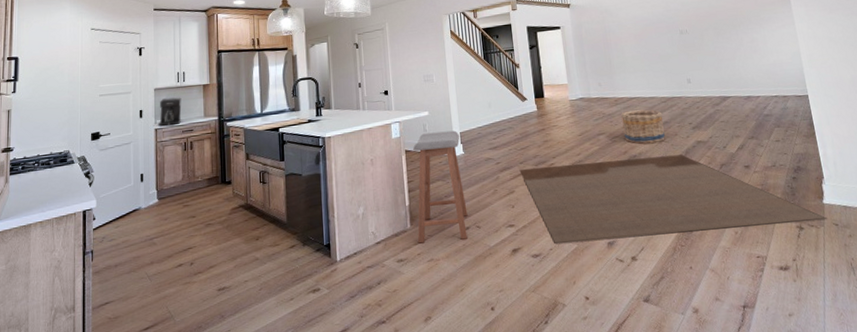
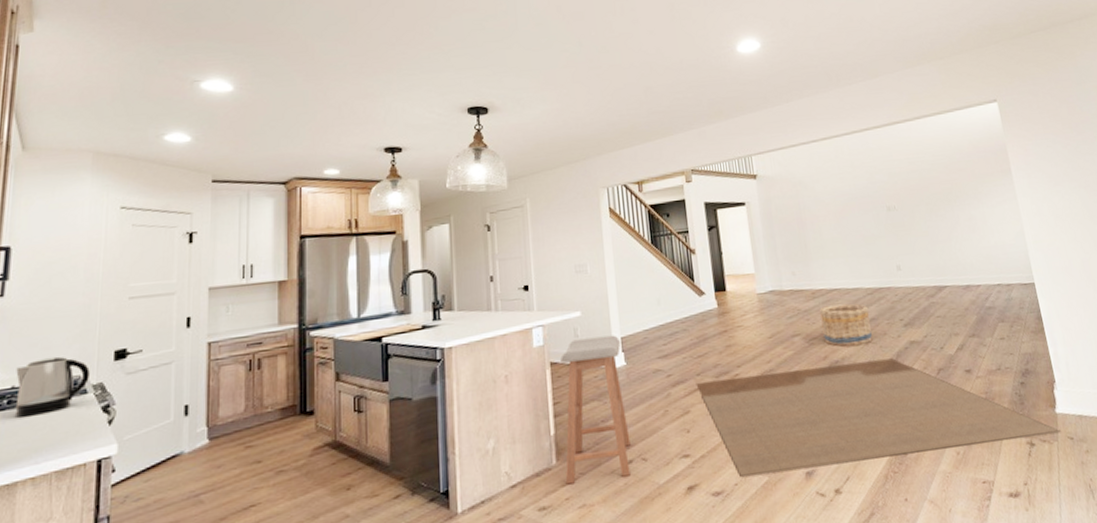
kettle: none [26,136,75,179] -> present [14,356,90,418]
coffee maker: present [158,97,182,126] -> none [212,298,247,338]

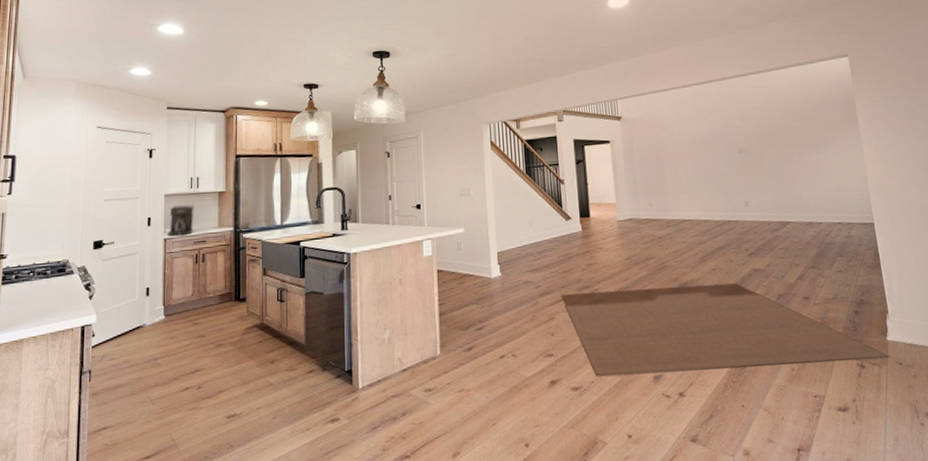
kettle: present [14,356,90,418] -> none [20,243,75,290]
coffee maker: none [212,298,247,338] -> present [167,205,194,236]
stool: present [560,335,631,485] -> none [446,250,503,372]
basket: present [820,303,873,348] -> none [673,233,719,272]

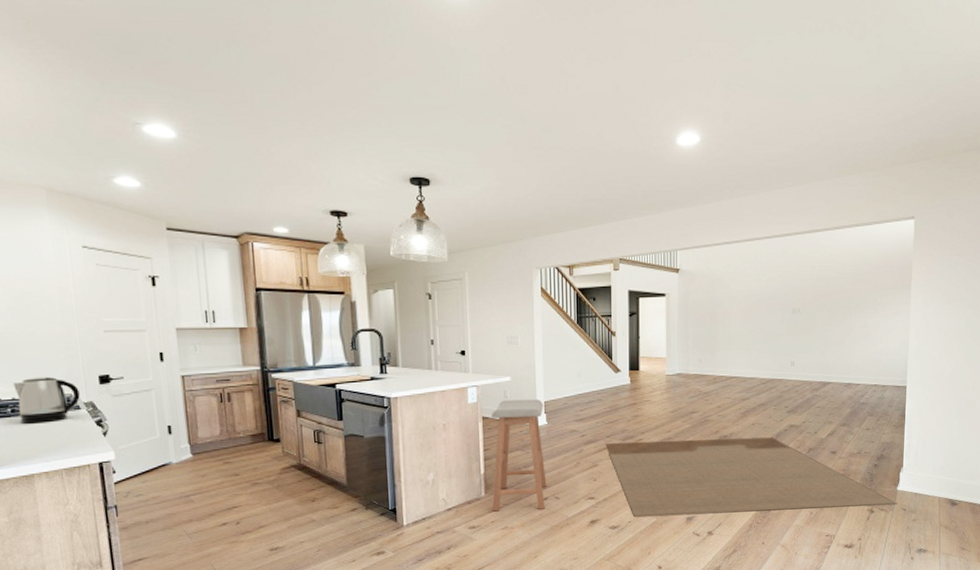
kettle: none [20,243,75,290] -> present [13,376,80,424]
coffee maker: present [167,205,194,236] -> none [185,340,215,373]
stool: none [446,250,503,372] -> present [491,399,547,512]

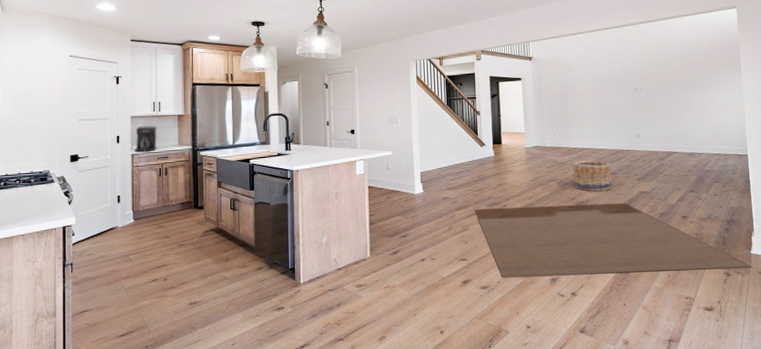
kettle: present [13,376,80,424] -> none [8,156,55,195]
coffee maker: none [185,340,215,373] -> present [134,126,157,152]
stool: present [491,399,547,512] -> none [376,170,424,271]
basket: none [718,390,760,425] -> present [573,160,612,192]

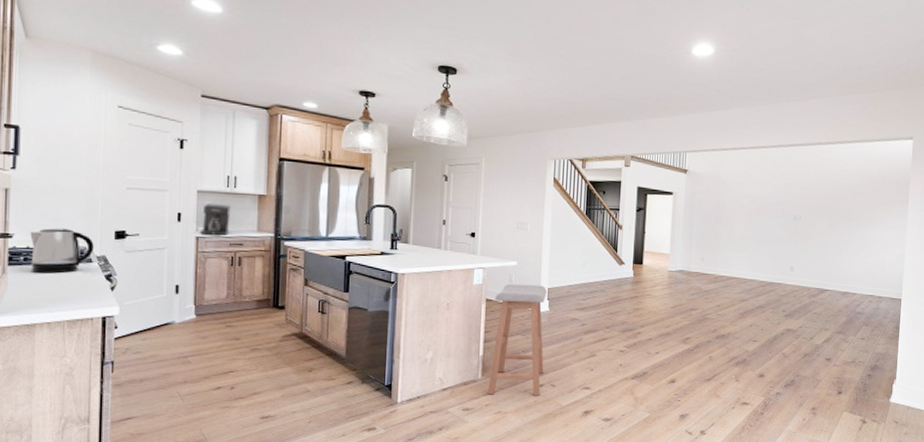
kettle: none [8,156,55,195] -> present [30,227,94,273]
stool: none [376,170,424,271] -> present [488,284,547,396]
area rug: present [474,203,753,277] -> none [604,333,890,416]
basket: present [573,160,612,192] -> none [717,290,759,326]

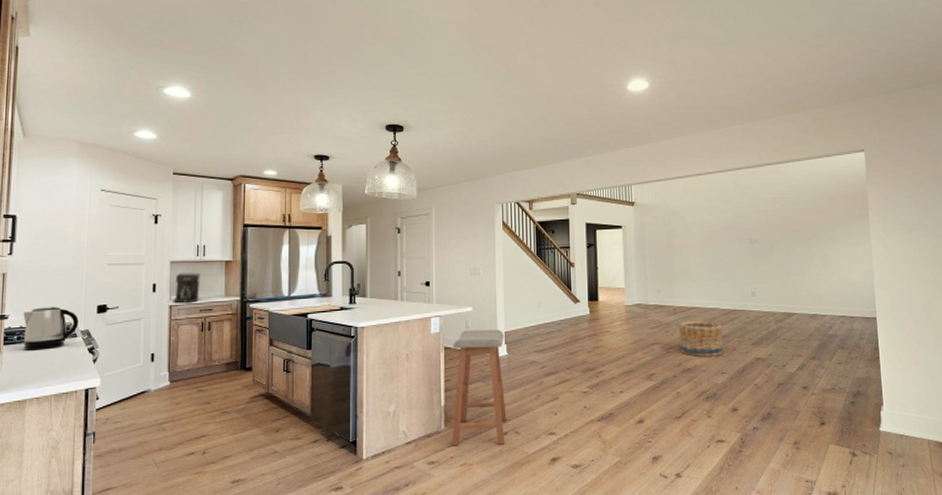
basket: none [717,290,759,326] -> present [679,321,723,358]

